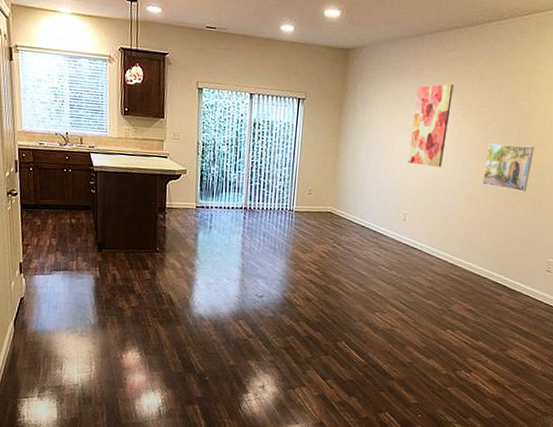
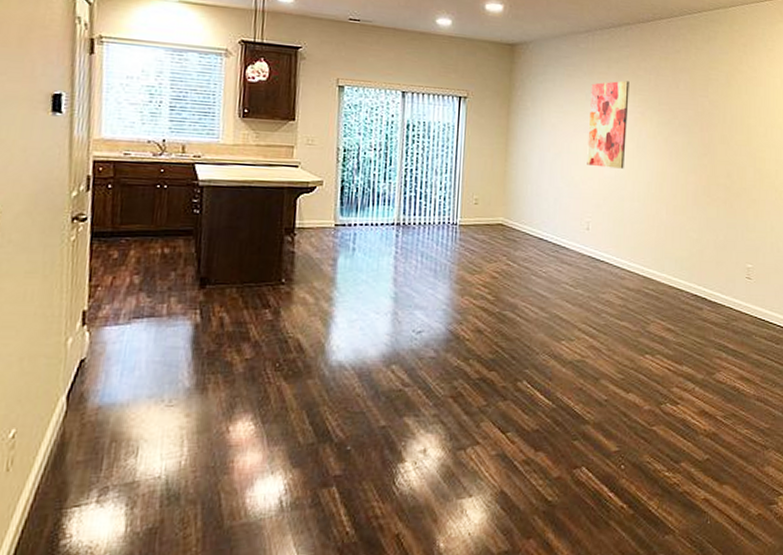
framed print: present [482,143,535,192] -> none [669,142,719,192]

